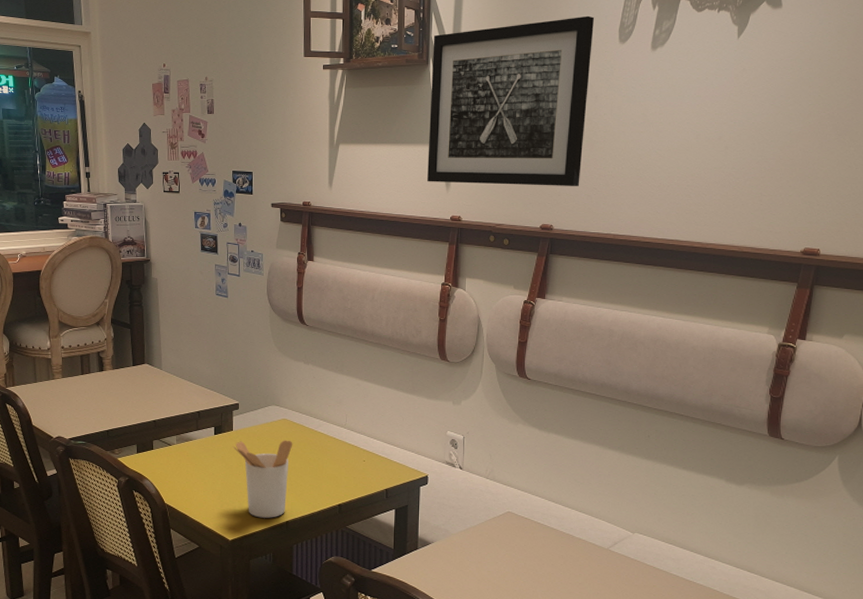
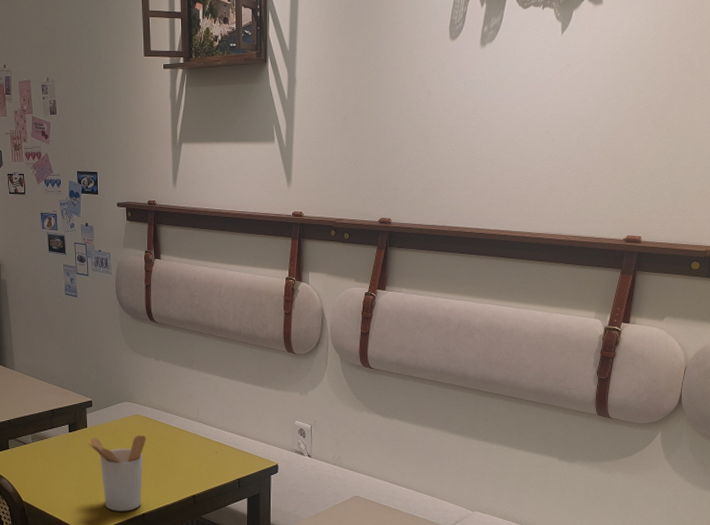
wall art: present [427,15,594,186] -> none [269,13,425,181]

